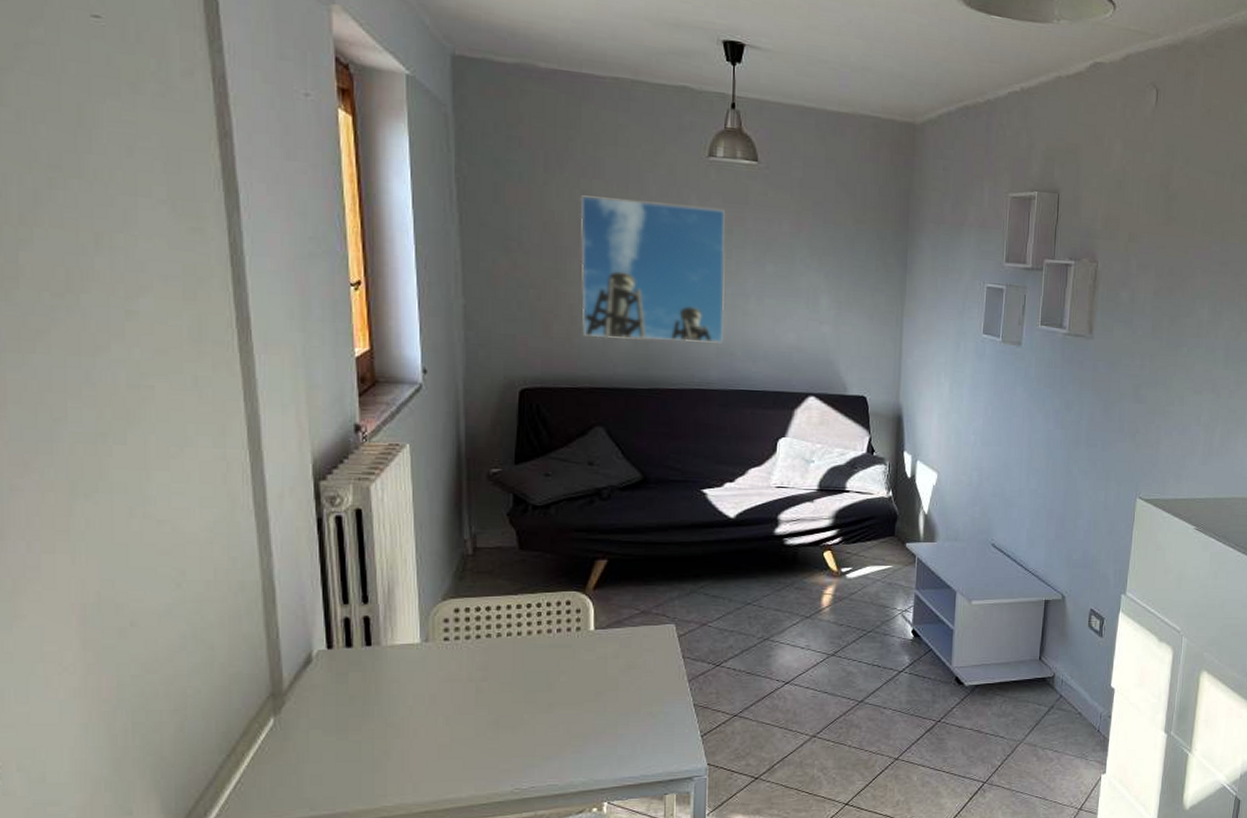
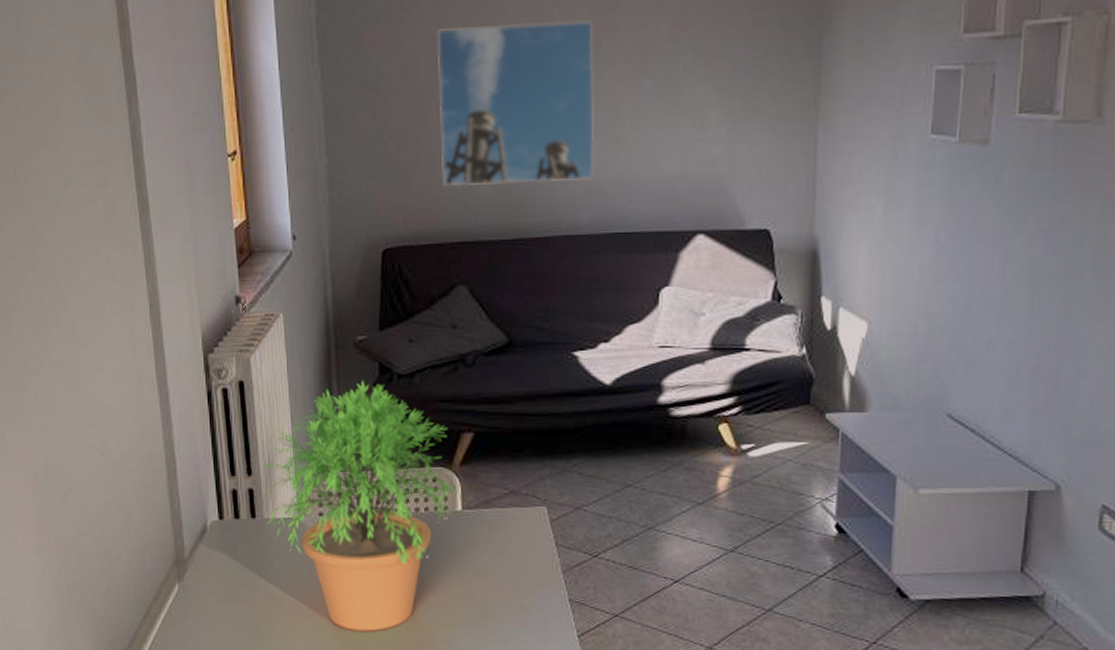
potted plant: none [380,511,591,749] -> present [261,381,458,631]

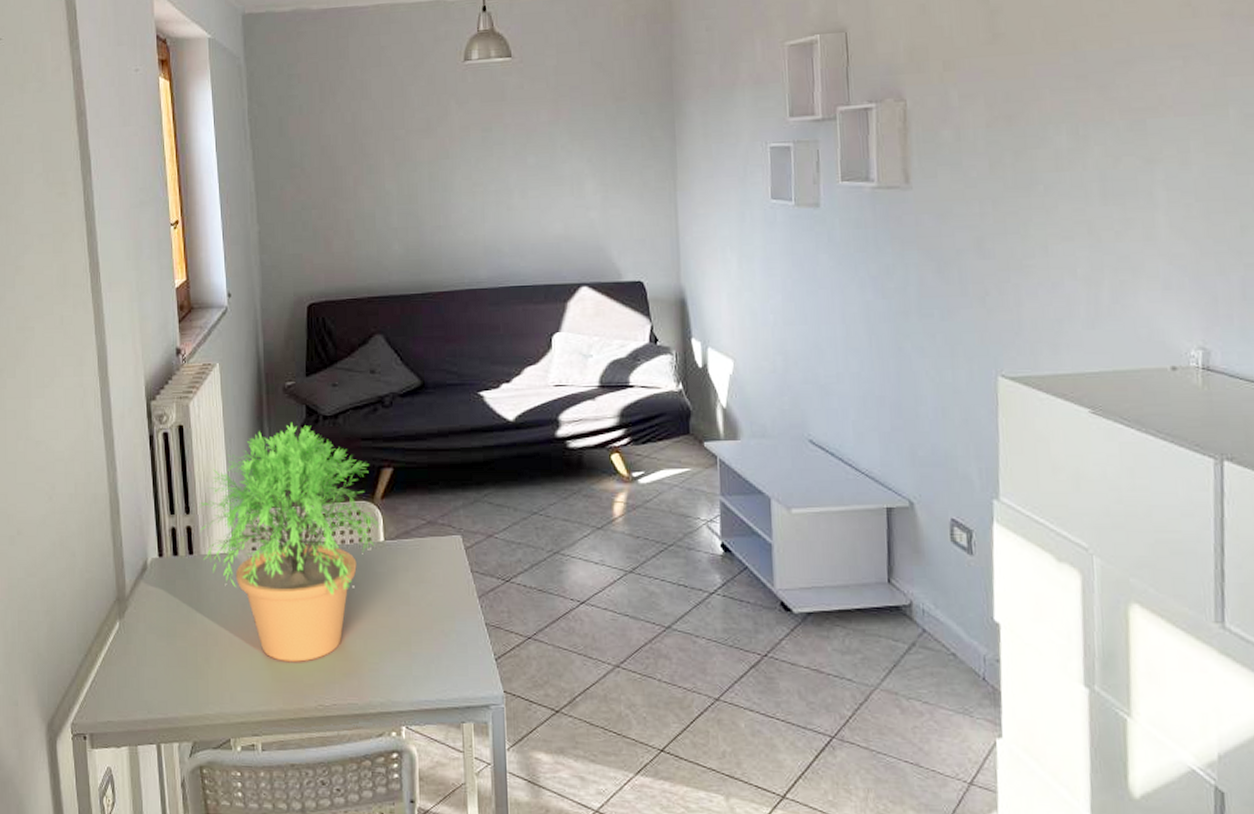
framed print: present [436,21,595,187] -> none [352,110,490,249]

